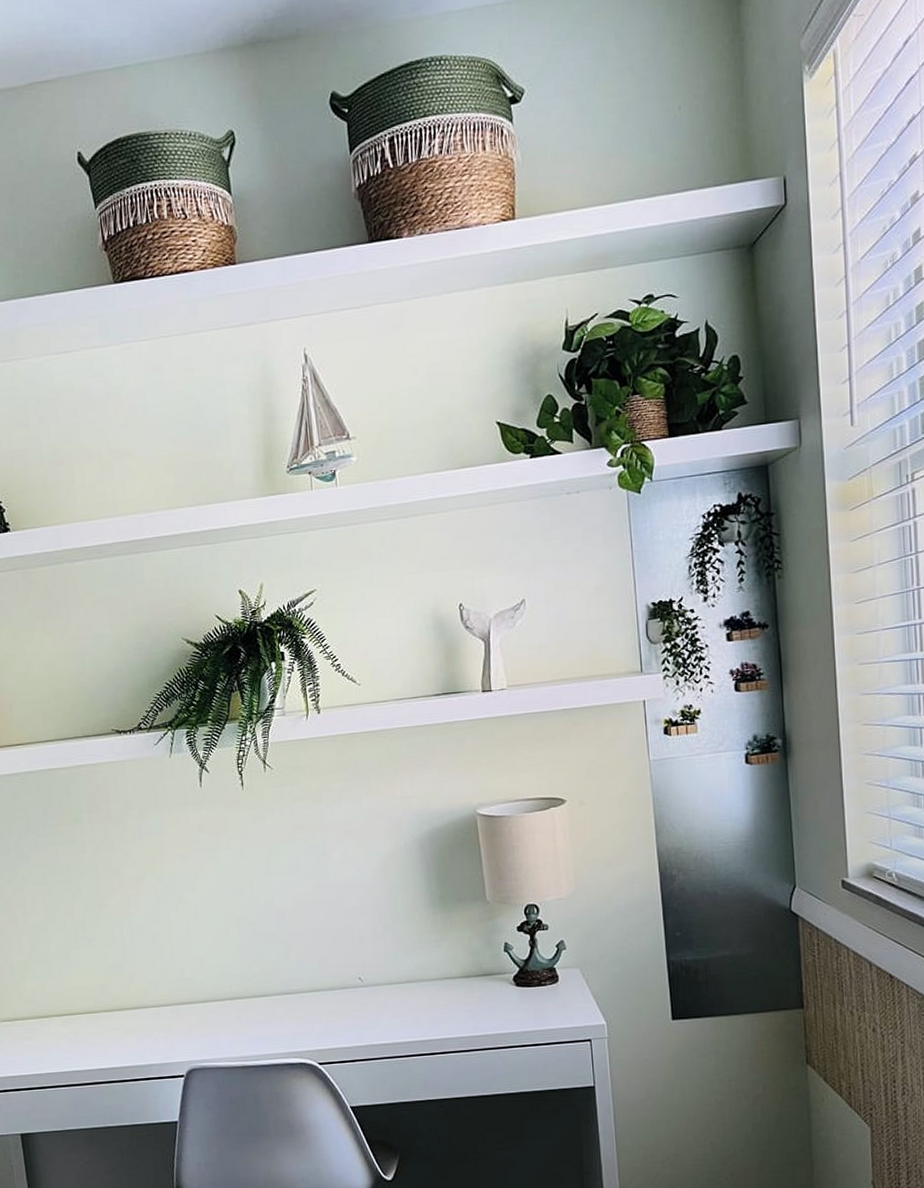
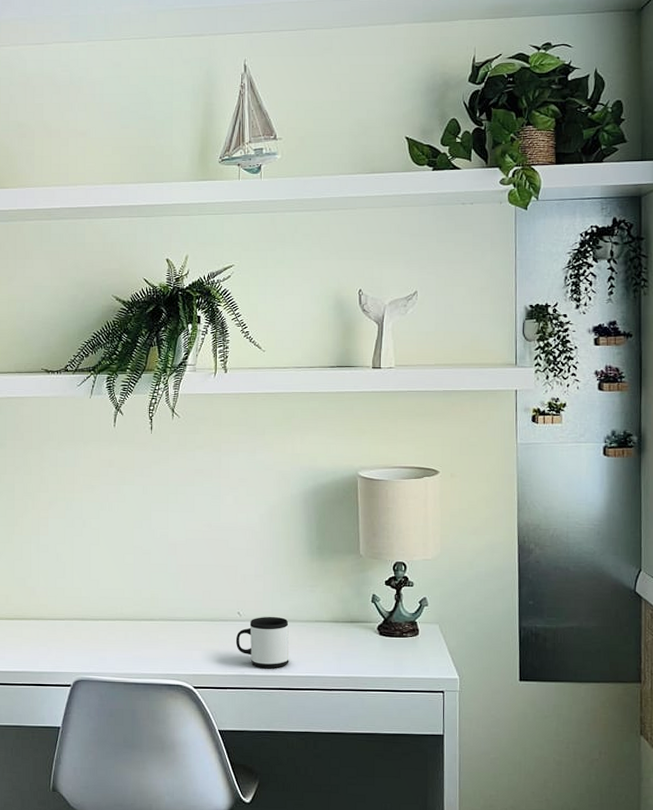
mug: none [359,978,420,1035] -> present [236,616,290,668]

